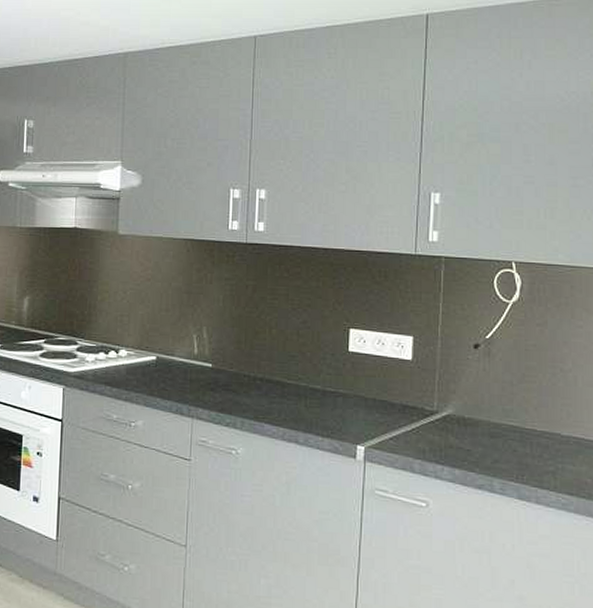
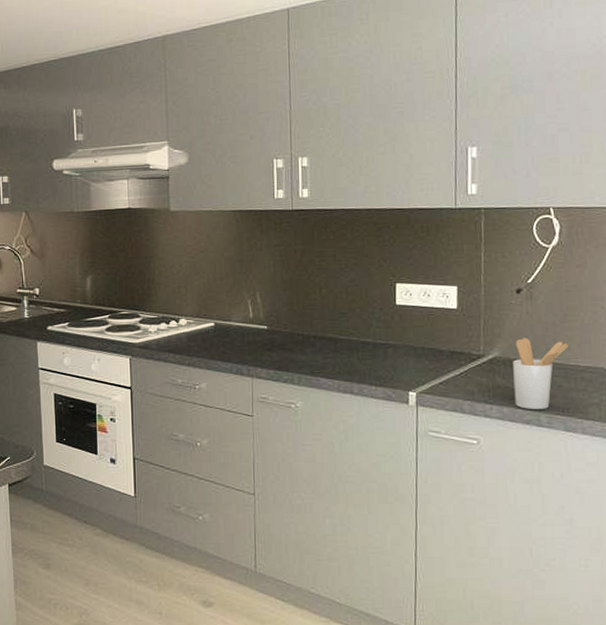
utensil holder: none [467,396,525,474] -> present [513,338,568,409]

